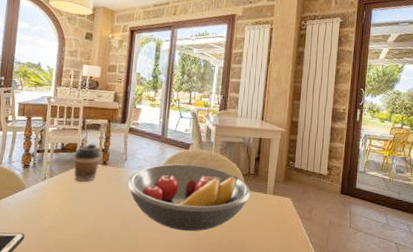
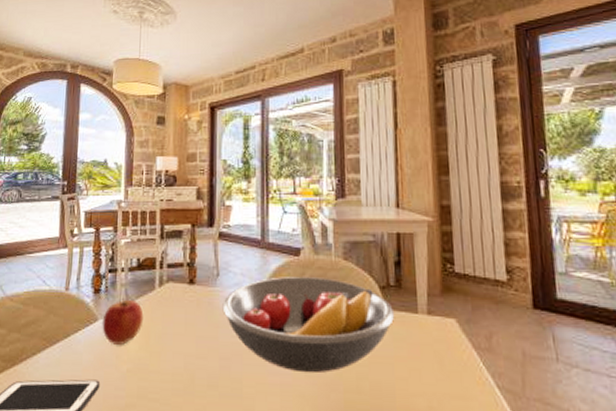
apple: none [29,174,64,208] -> present [102,299,144,345]
coffee cup: present [73,143,102,182] -> none [152,256,187,308]

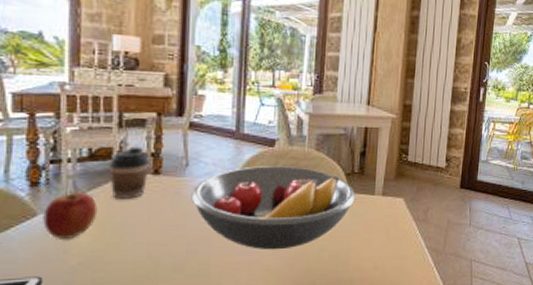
coffee cup: none [152,256,187,308] -> present [108,146,151,199]

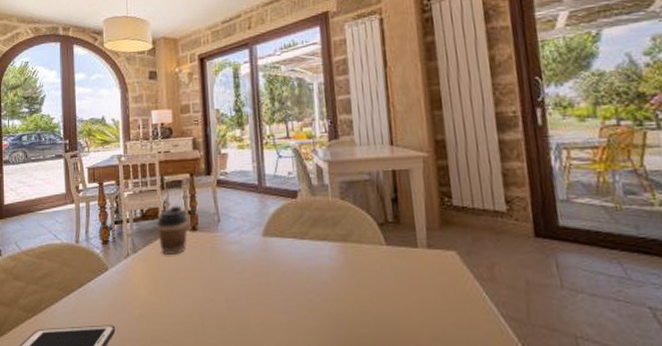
apple: present [43,191,98,239] -> none [112,248,151,291]
fruit bowl: present [191,166,356,250] -> none [225,218,395,310]

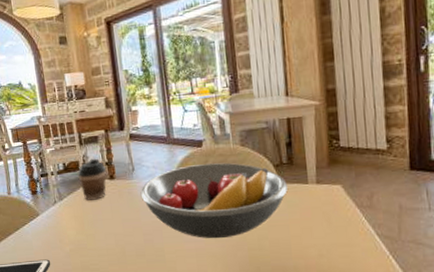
fruit bowl: none [225,218,395,310] -> present [140,163,289,239]

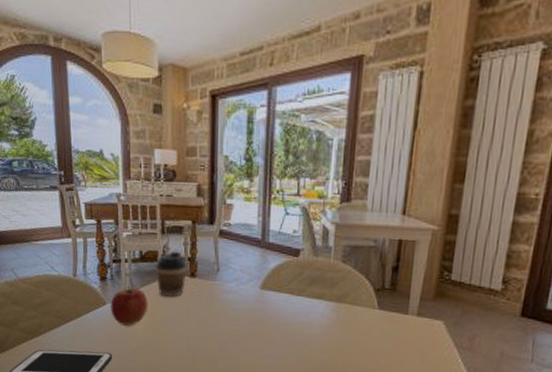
apple: none [43,196,77,232] -> present [110,287,148,326]
fruit bowl: present [140,163,289,239] -> none [222,275,386,359]

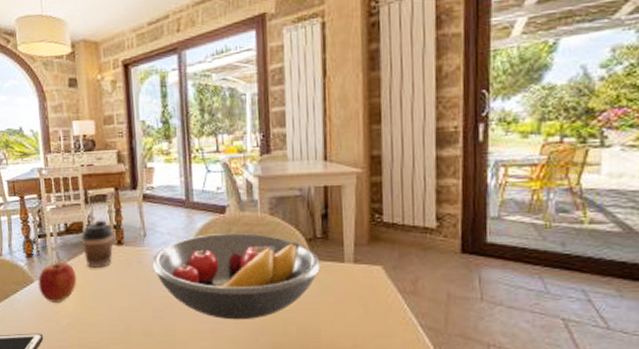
fruit bowl: none [222,275,386,359] -> present [151,233,322,320]

